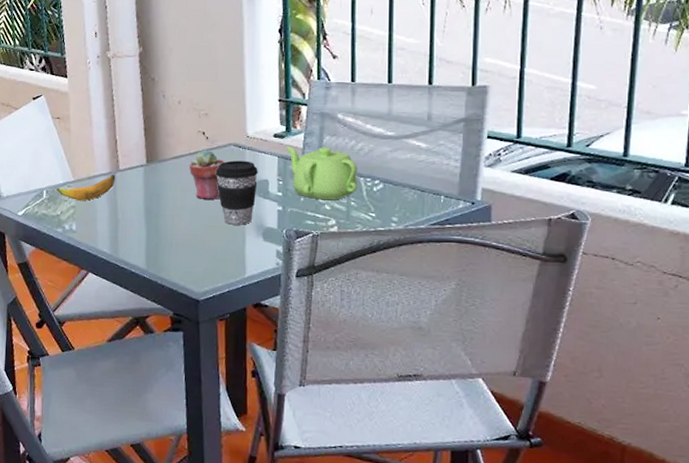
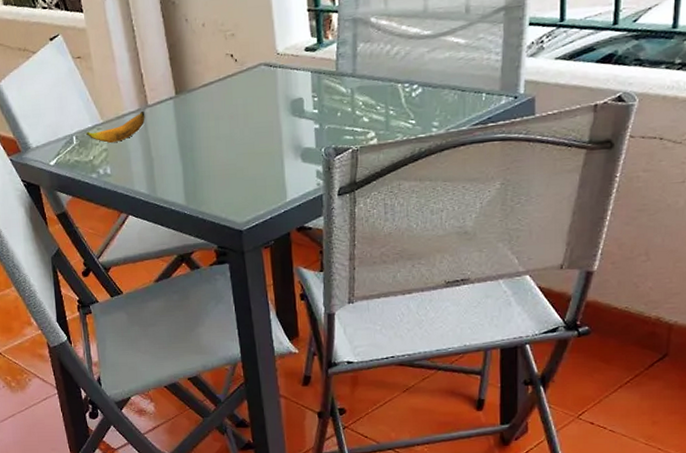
potted succulent: present [189,149,226,200] -> none [220,73,258,127]
coffee cup: present [215,160,258,225] -> none [247,80,292,150]
teapot: present [284,146,358,200] -> none [316,55,396,113]

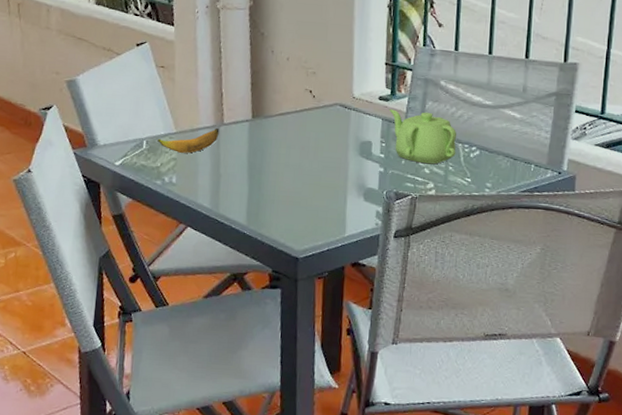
teapot: none [316,55,396,113] -> present [388,109,457,165]

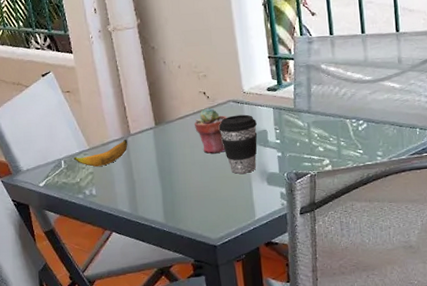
potted succulent: none [295,108,331,159] -> present [195,108,227,154]
coffee cup: none [320,120,362,185] -> present [218,114,258,174]
teapot: present [388,109,457,165] -> none [277,95,345,143]

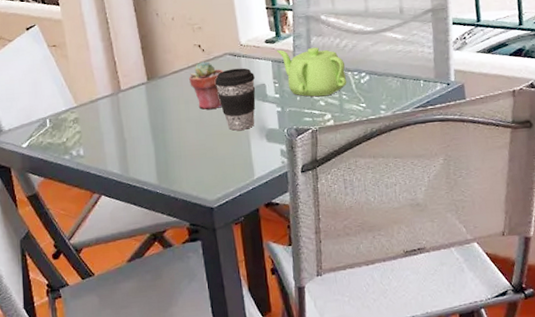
banana: present [73,139,128,167] -> none [59,95,118,126]
teapot: none [277,95,345,143] -> present [276,47,347,97]

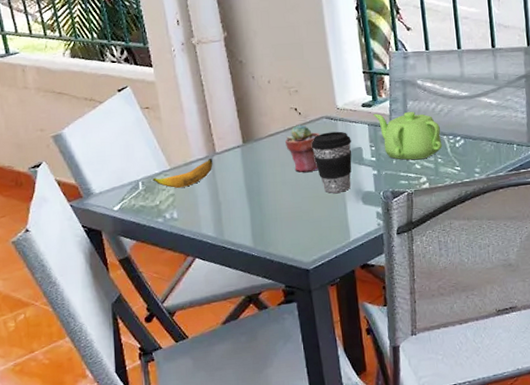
banana: none [59,95,118,126] -> present [152,158,213,188]

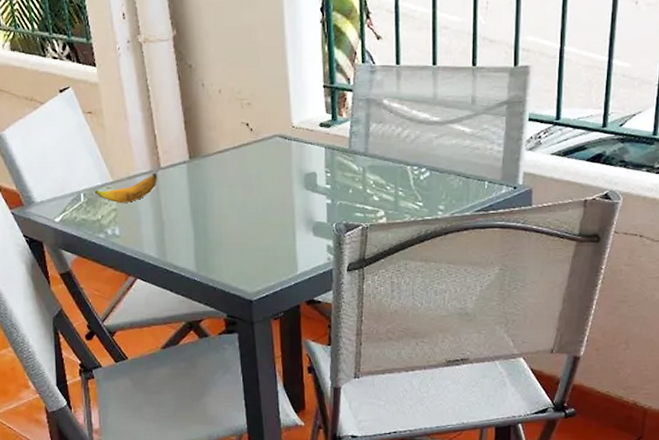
potted succulent: present [285,124,320,173] -> none [234,142,272,196]
coffee cup: present [311,131,352,193] -> none [261,153,305,221]
teapot: present [372,111,443,160] -> none [330,135,405,191]

